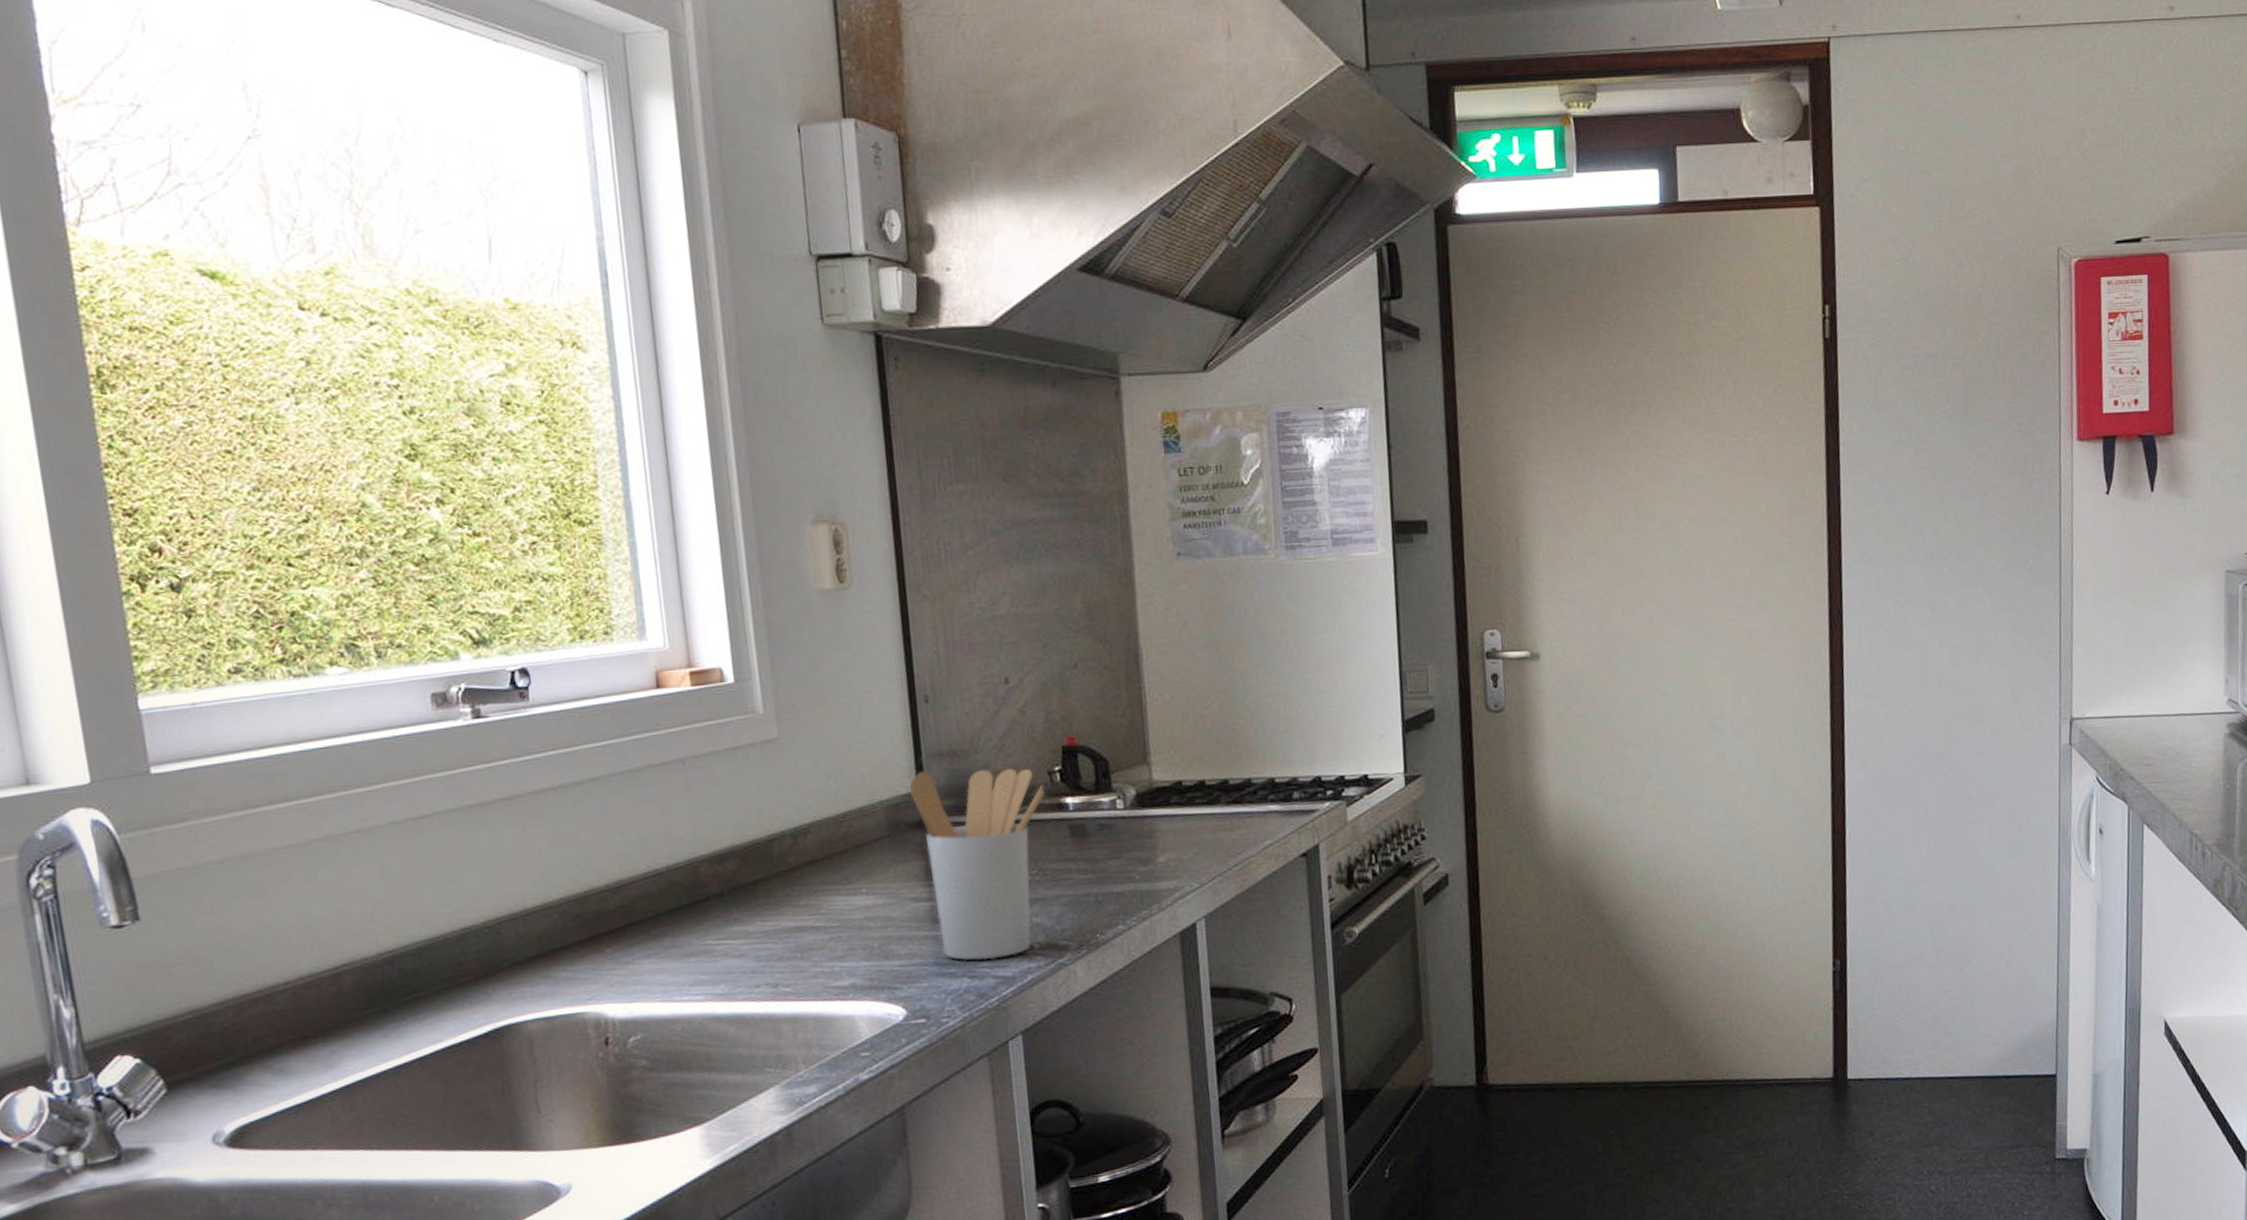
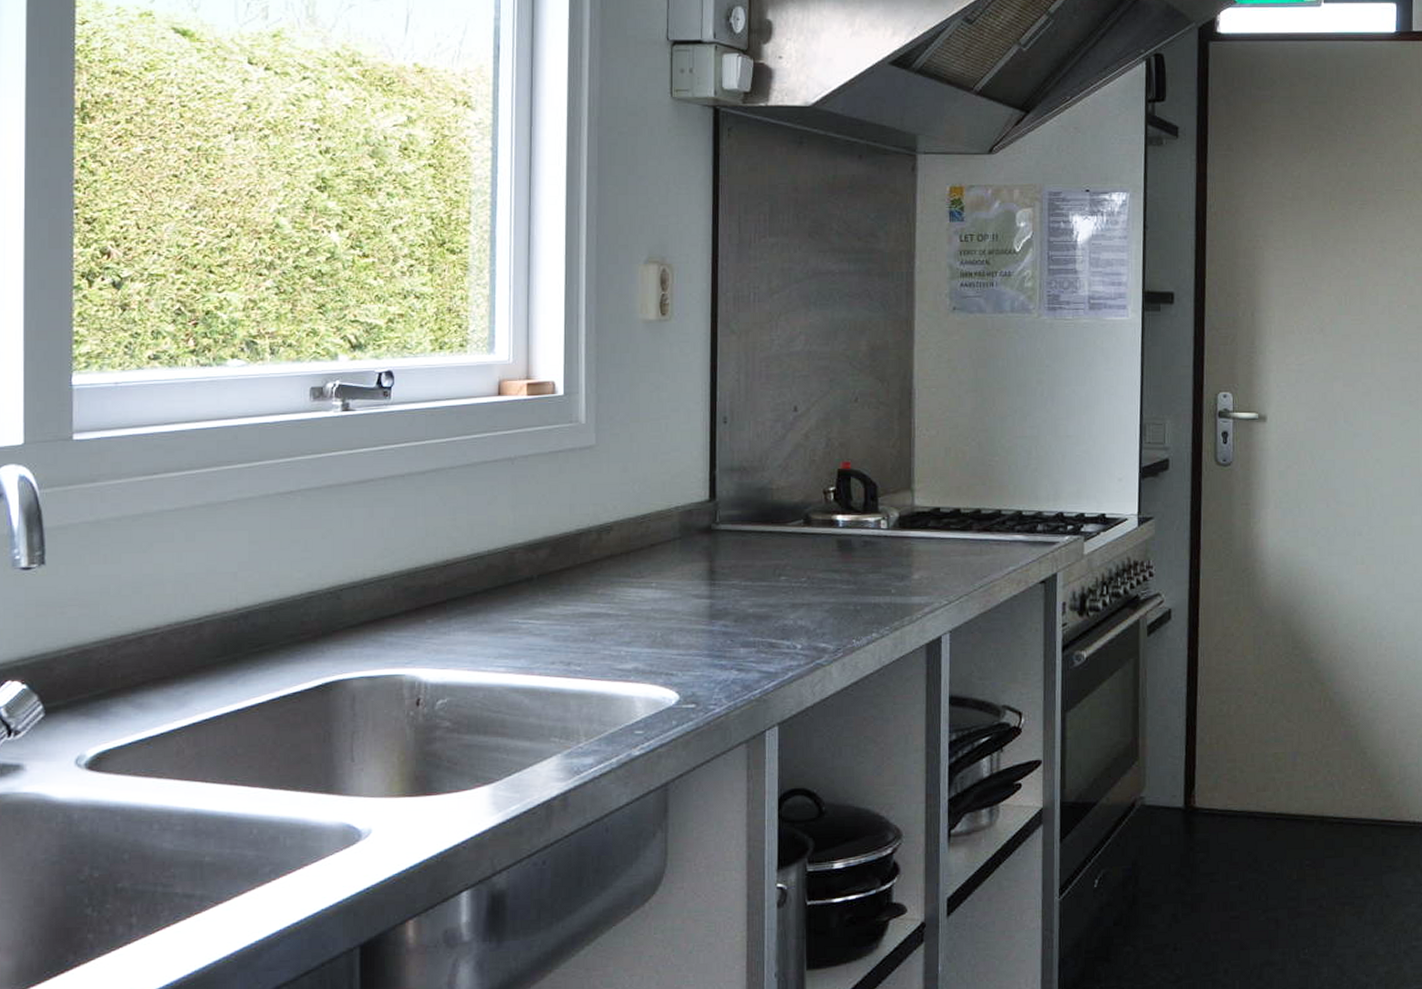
utensil holder: present [908,768,1046,961] -> none [702,482,820,656]

